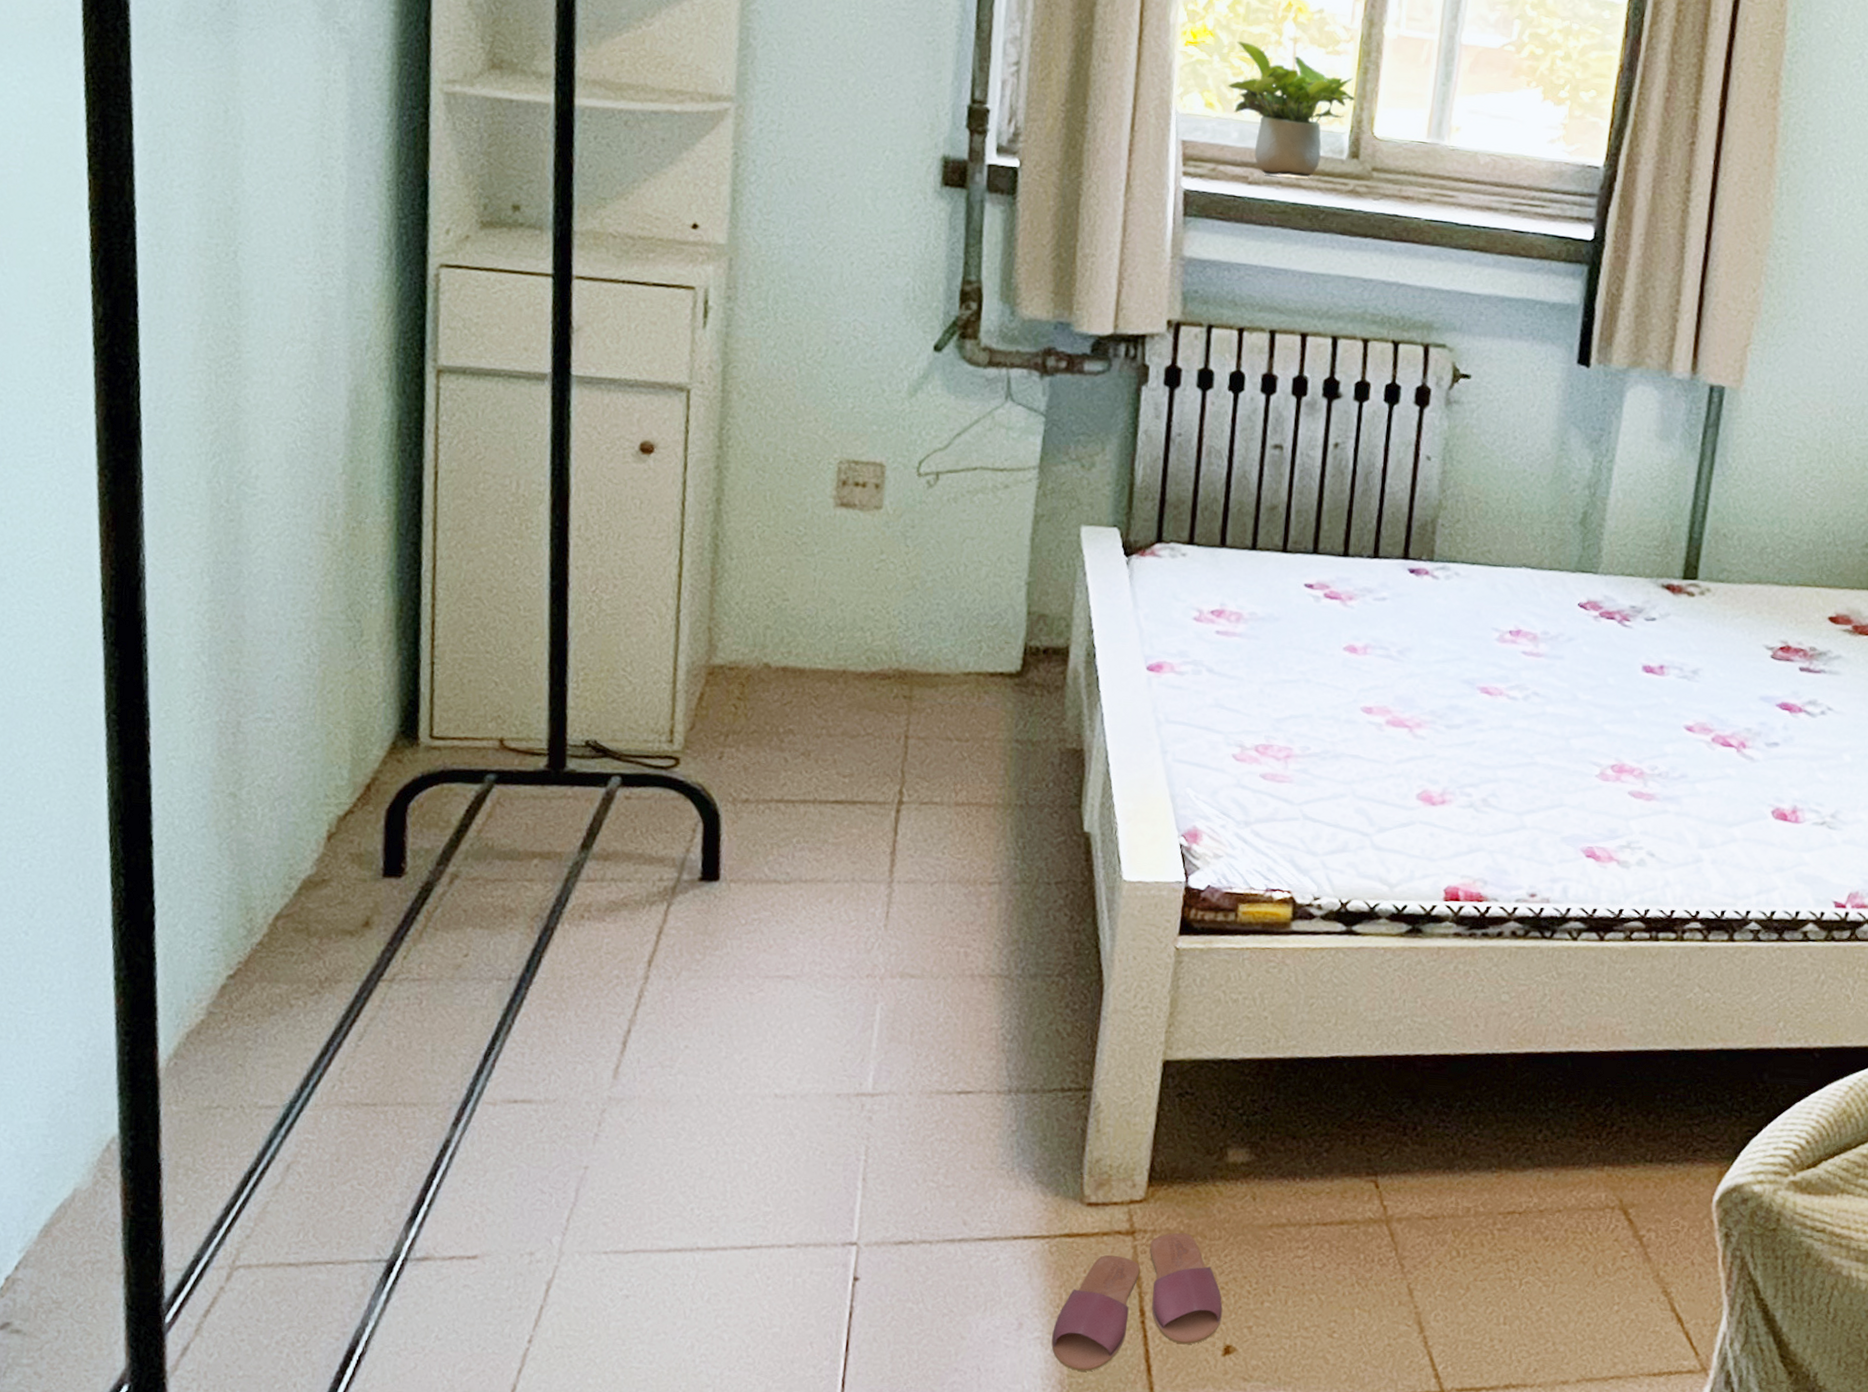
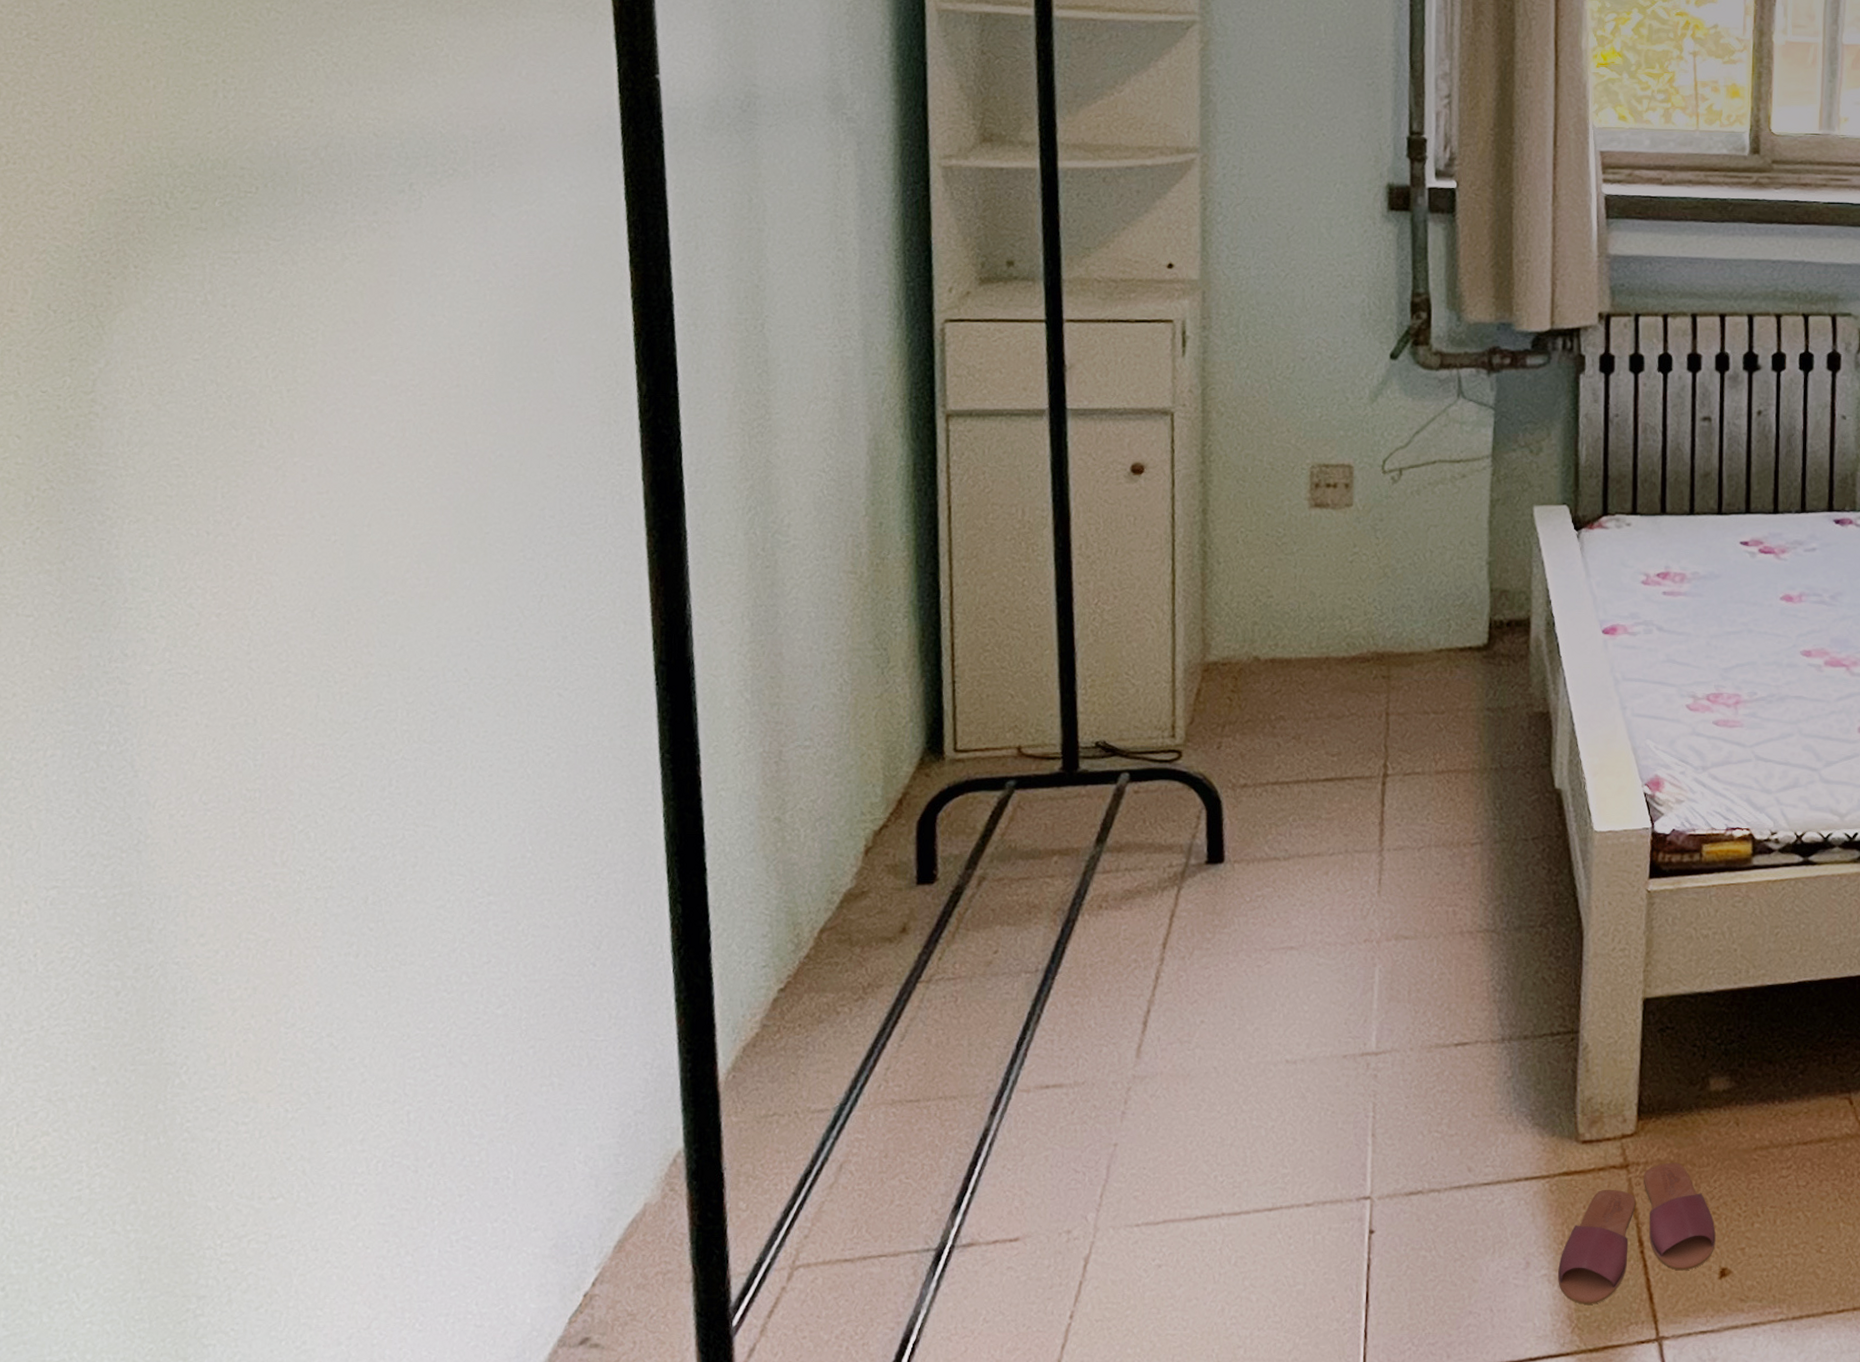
potted plant: present [1228,41,1356,177] -> none [1638,59,1753,176]

